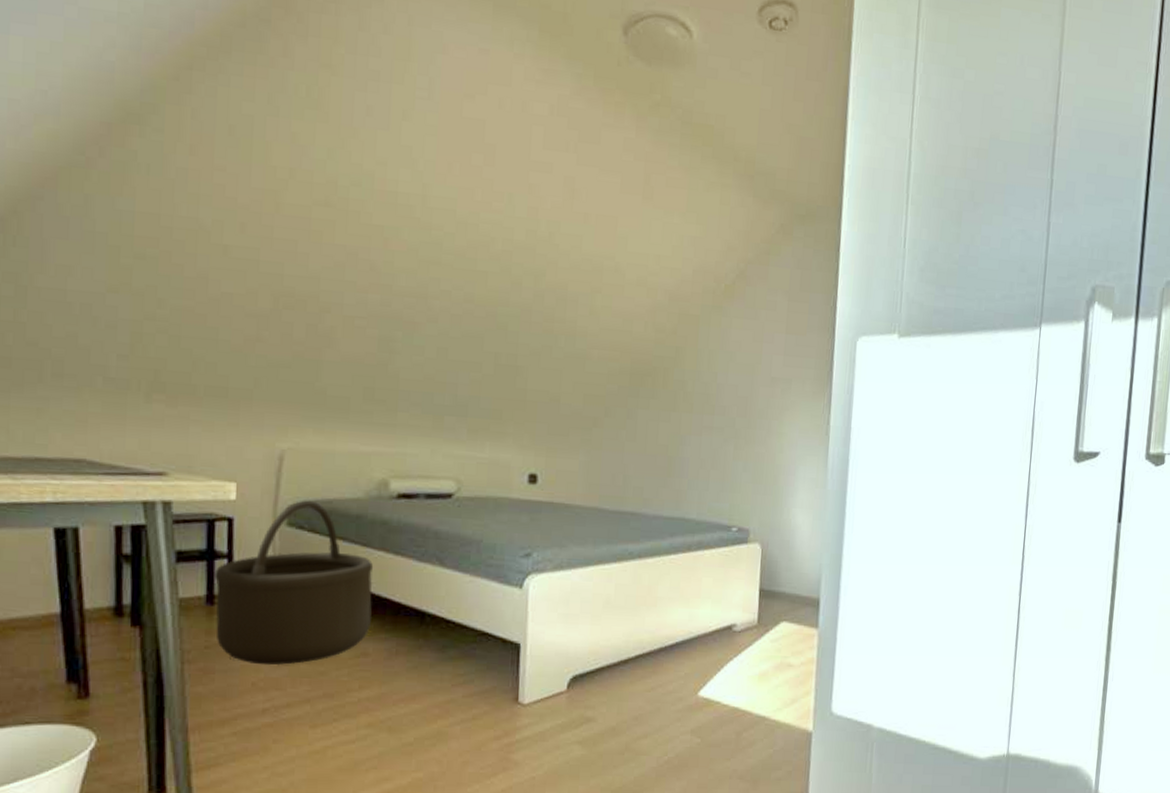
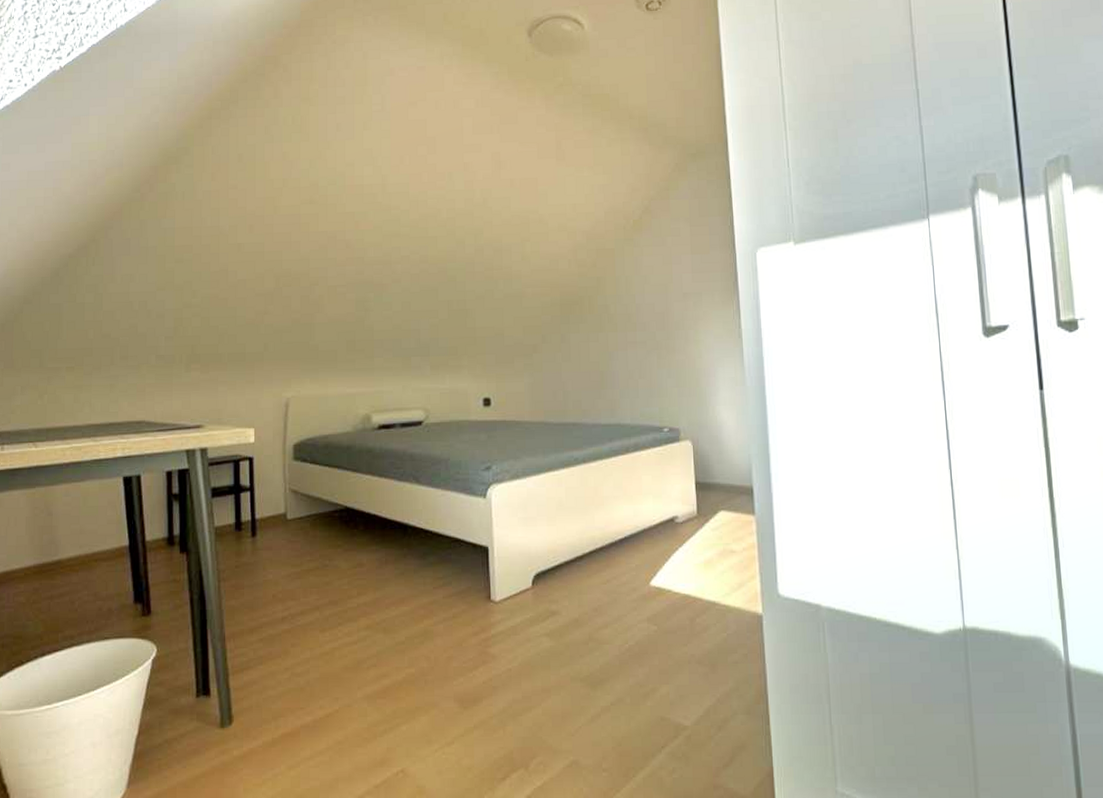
basket: present [214,500,374,666] -> none [240,437,365,579]

